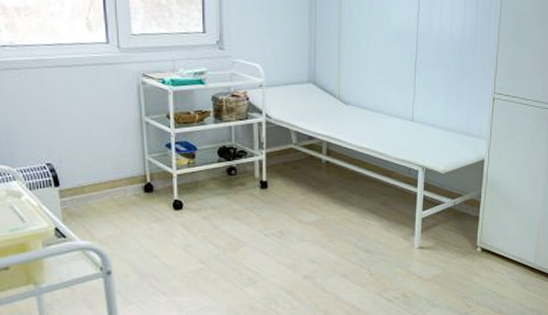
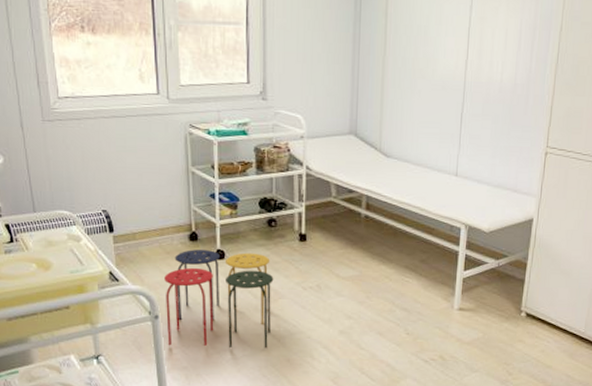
stool: none [116,201,235,302] -> present [163,250,274,349]

